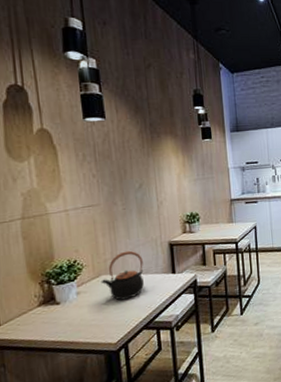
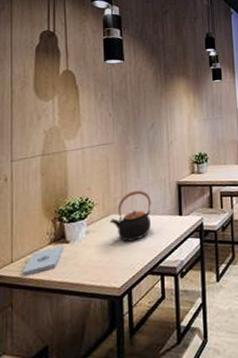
notepad: none [11,307,54,339] -> present [22,245,63,277]

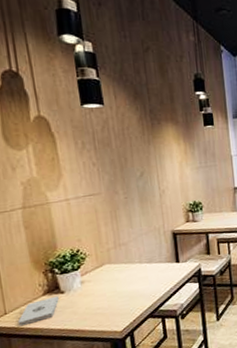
teapot: present [109,190,151,242] -> none [104,240,148,289]

